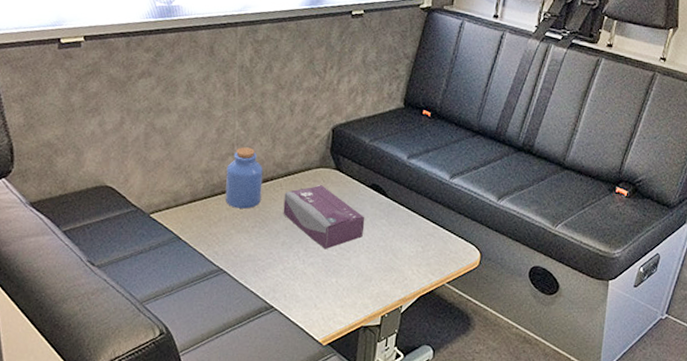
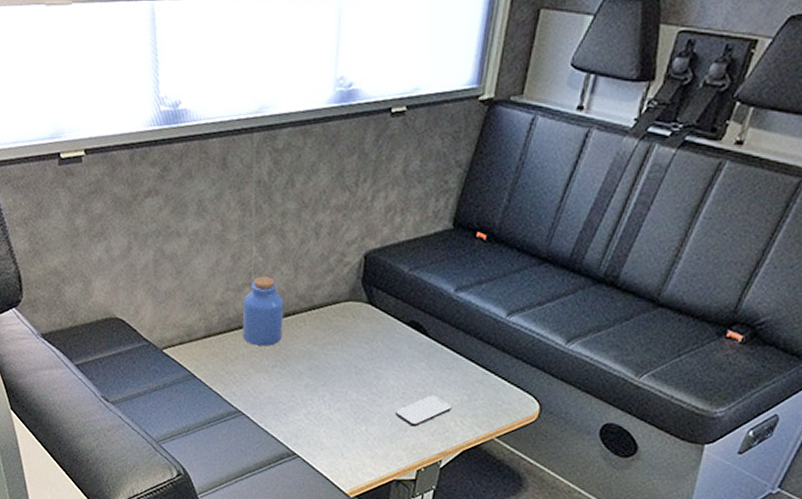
tissue box: present [283,185,365,250] -> none [306,321,401,394]
smartphone: none [362,248,409,277] -> present [396,395,452,427]

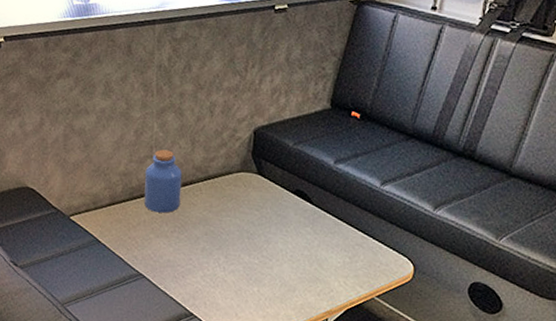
smartphone: present [396,395,452,427] -> none [285,258,335,287]

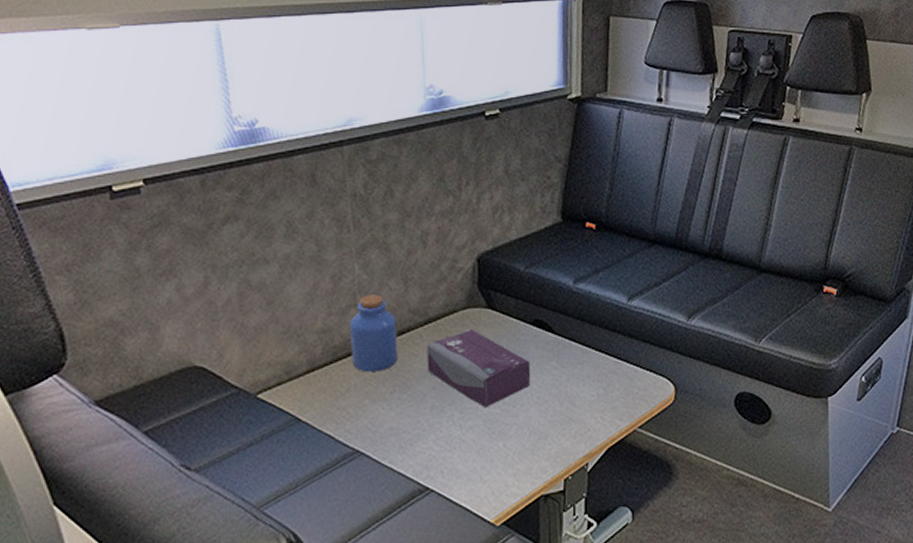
tissue box: none [202,190,289,257] -> present [427,329,531,408]

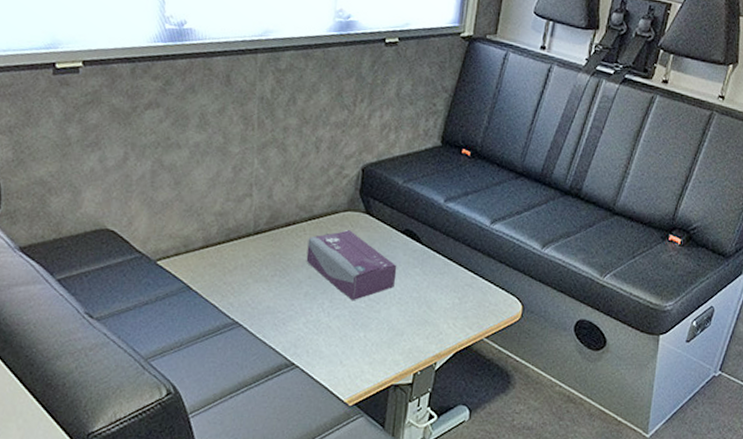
jar: present [349,294,398,372] -> none [241,187,285,256]

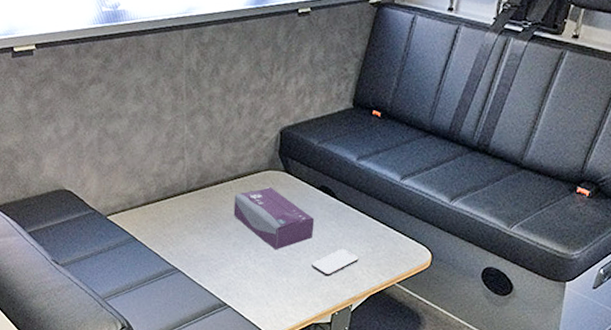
smartphone: none [392,300,445,331] -> present [312,249,359,276]

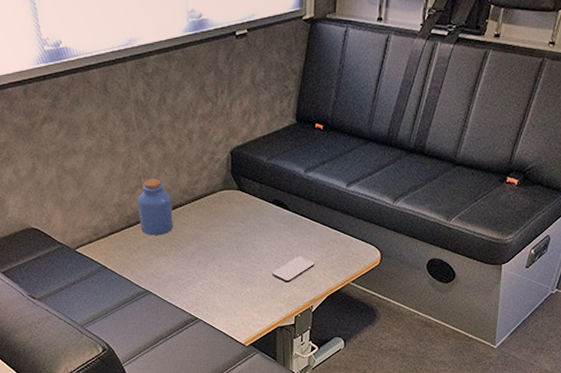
jar: none [177,150,213,211] -> present [137,178,173,235]
tissue box: present [233,187,315,250] -> none [194,206,271,264]

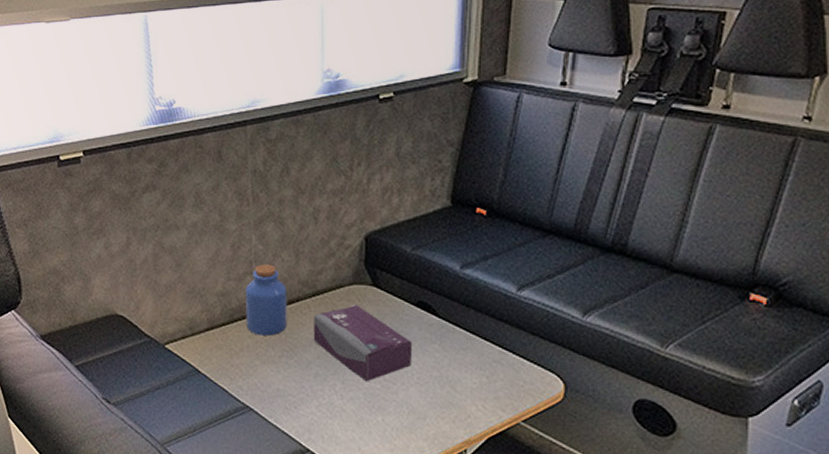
tissue box: none [194,206,271,264] -> present [313,305,413,382]
smartphone: present [272,256,315,283] -> none [412,379,471,414]

